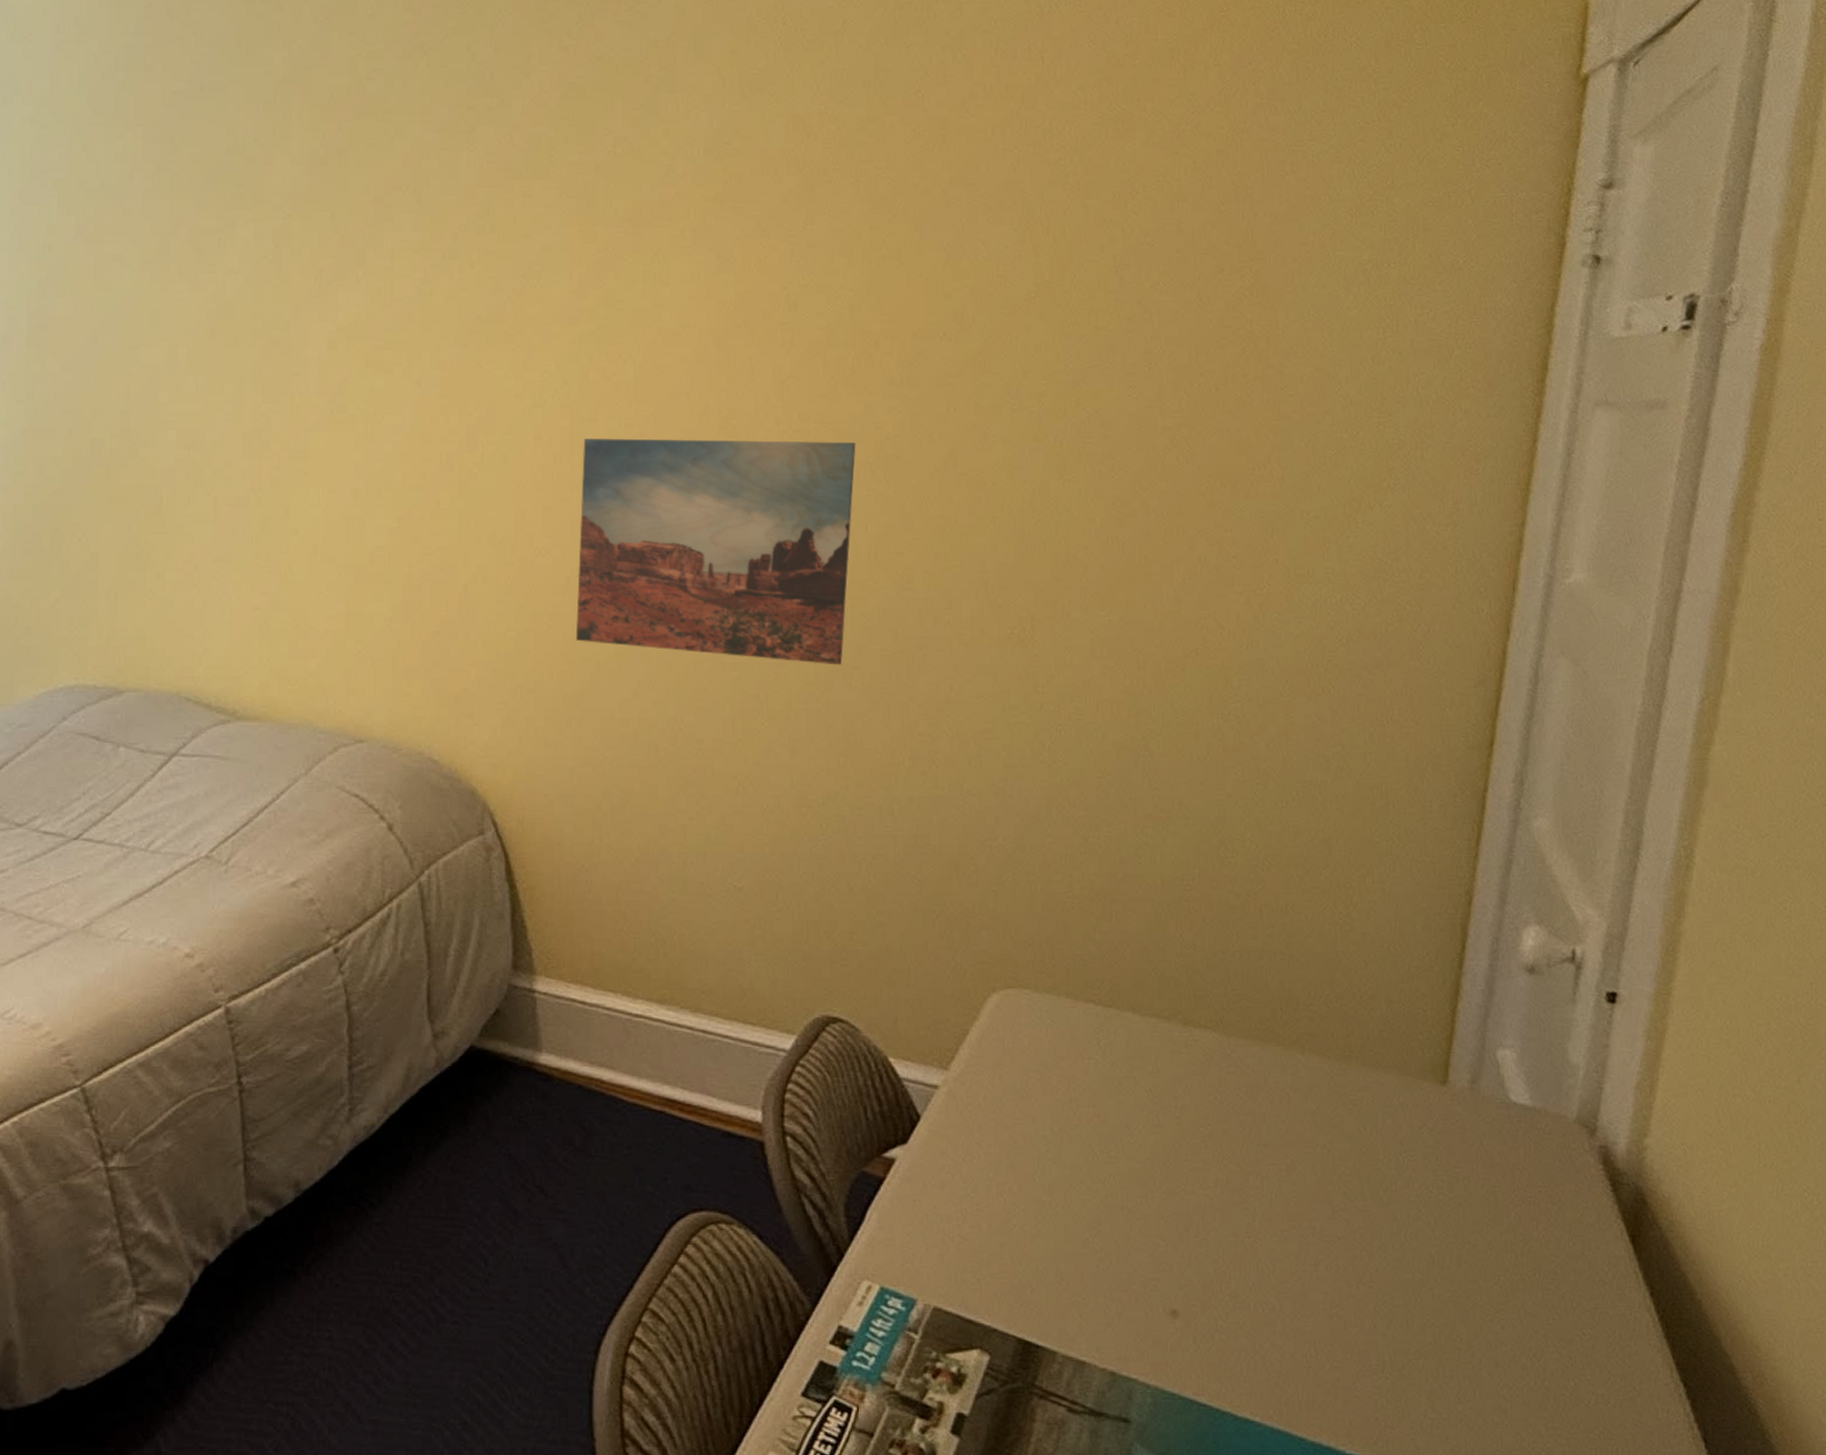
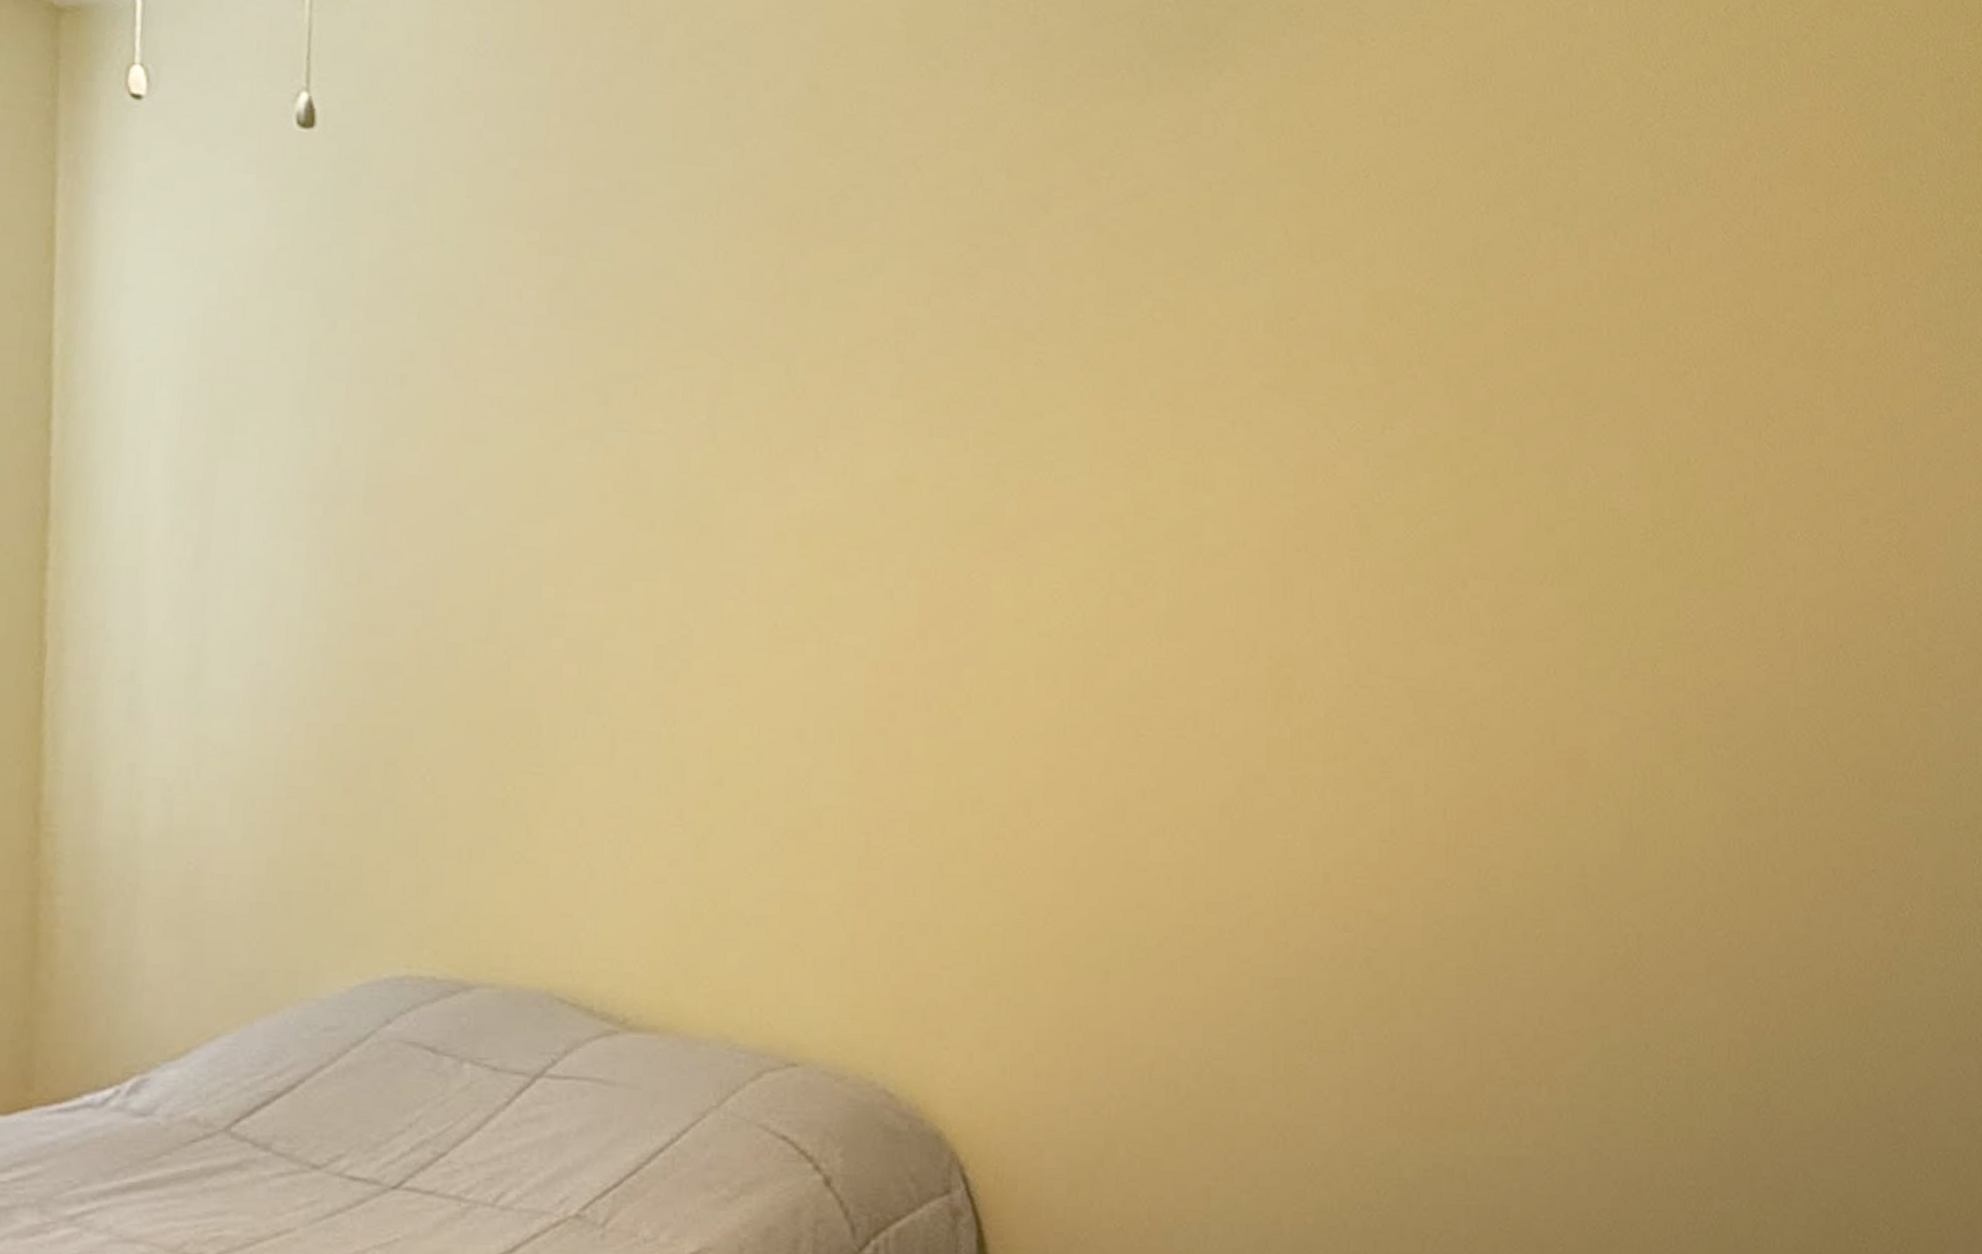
wall art: present [575,439,856,666] -> none [1079,680,1436,987]

